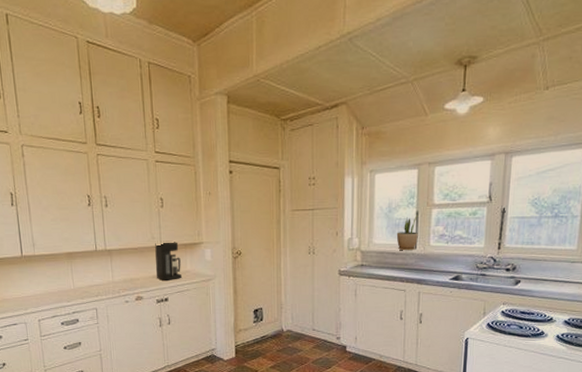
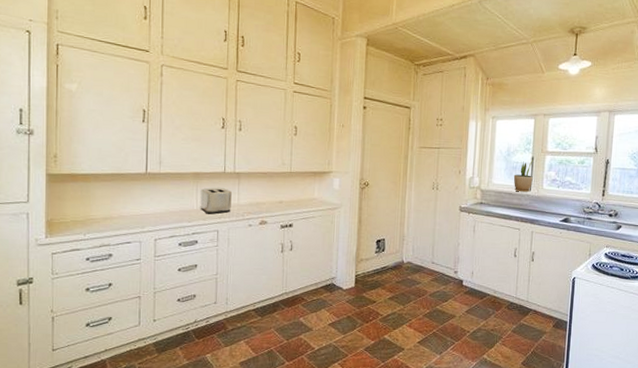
toaster: none [75,266,107,293] -> present [200,188,232,214]
coffee maker: present [155,241,182,280] -> none [282,167,309,207]

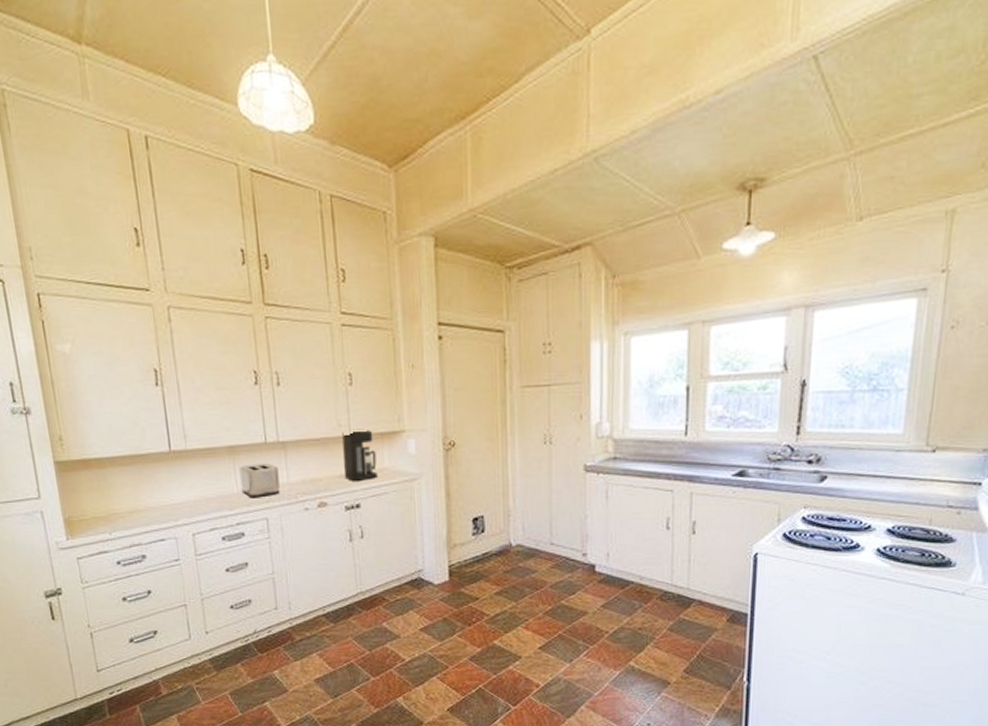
coffee maker: none [282,167,309,207] -> present [342,429,377,481]
potted plant: present [513,159,533,193] -> none [660,390,689,439]

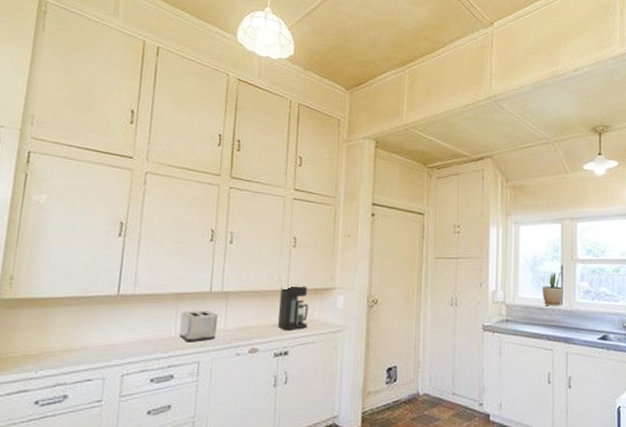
potted plant: none [660,390,689,439] -> present [542,269,564,307]

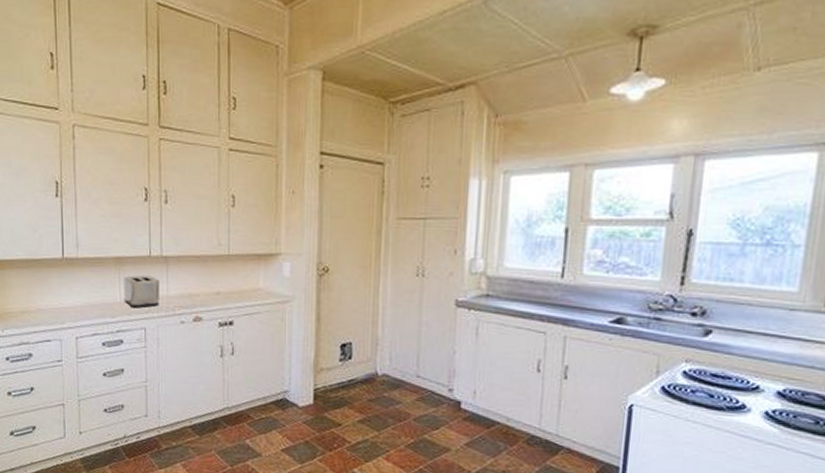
coffee maker: present [277,284,308,330] -> none [220,249,252,299]
potted plant: present [542,269,564,307] -> none [536,232,567,280]

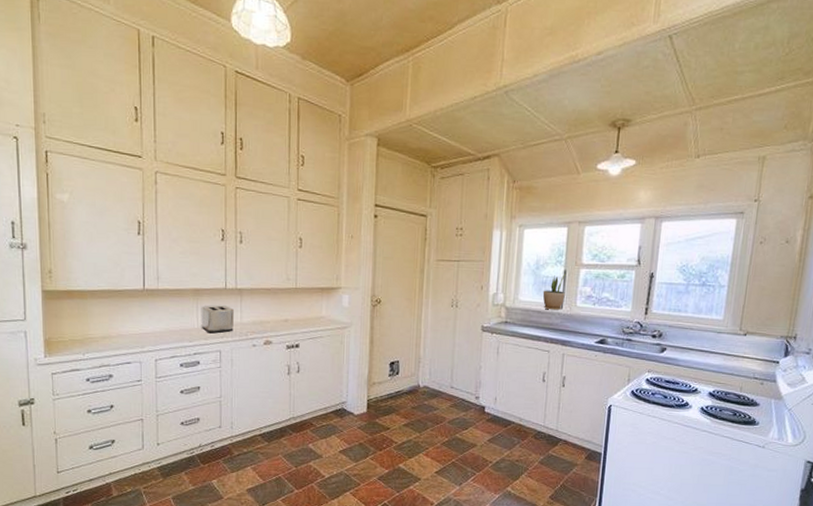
potted plant: none [536,232,567,280] -> present [542,273,565,311]

